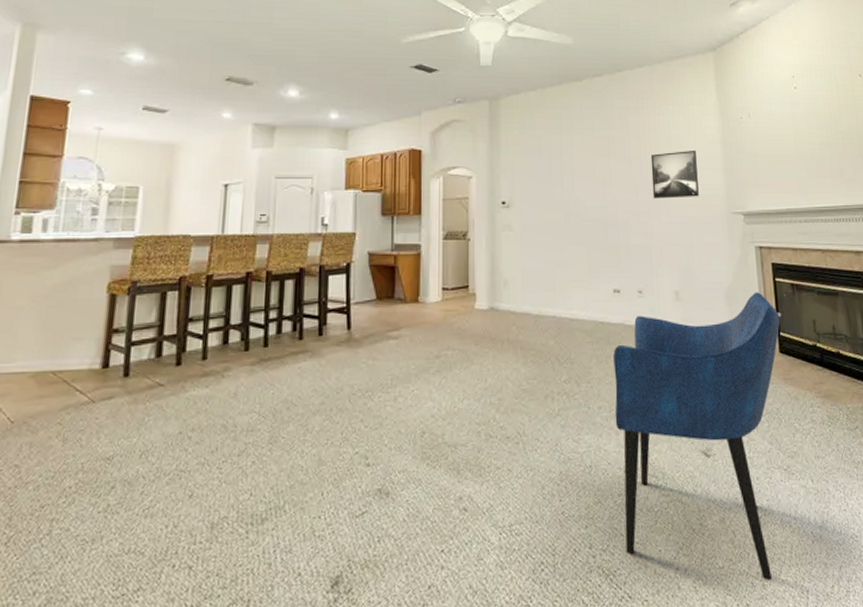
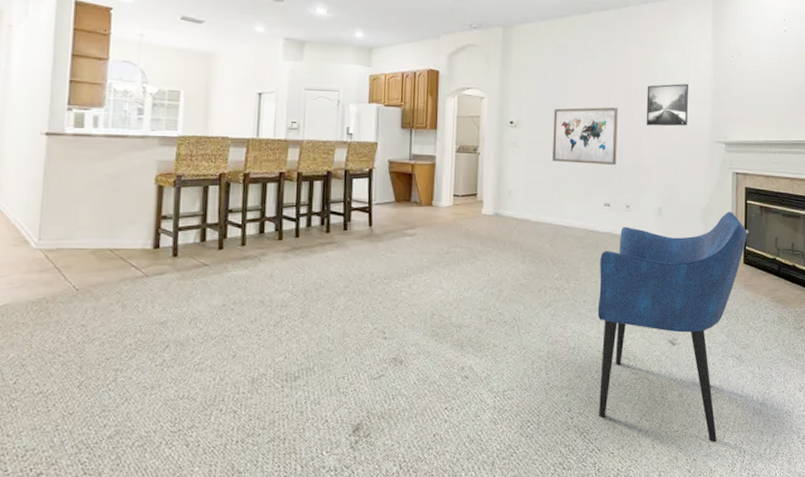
wall art: none [550,180,624,246] -> present [552,107,618,166]

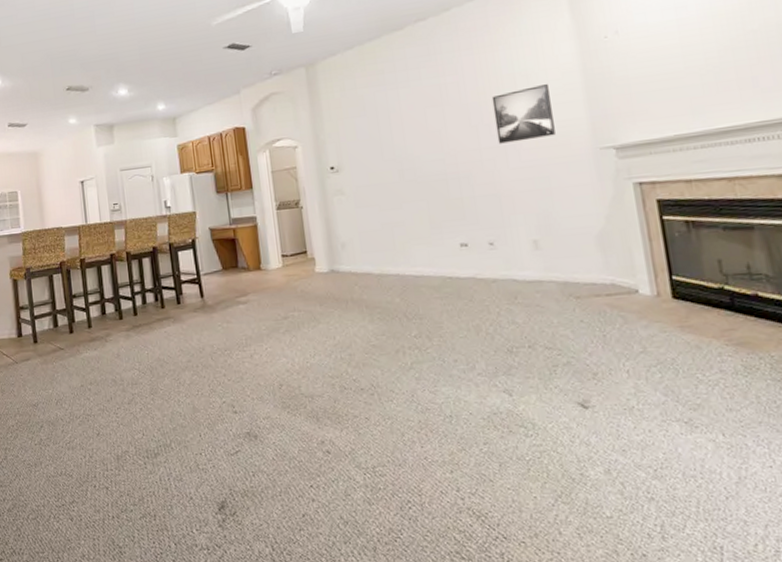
wall art: present [552,107,618,166] -> none [379,129,468,204]
armchair: present [597,211,749,443] -> none [466,233,674,534]

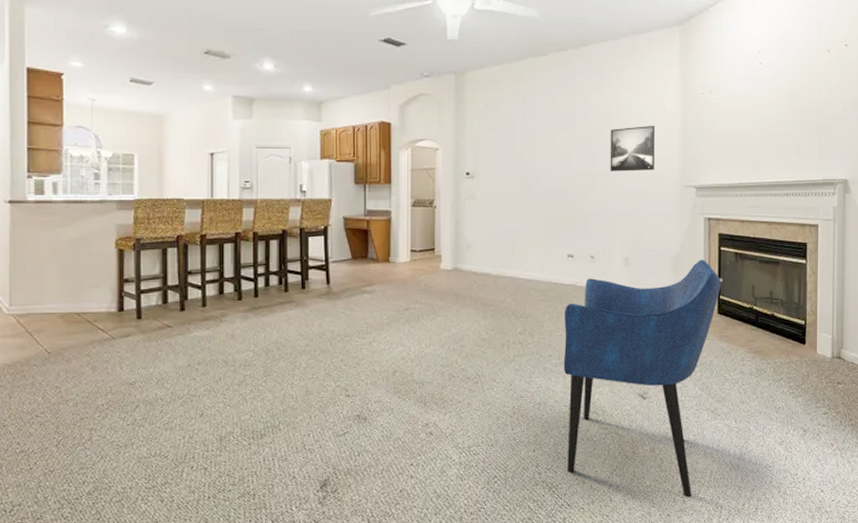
armchair: none [466,233,674,534] -> present [563,259,724,498]

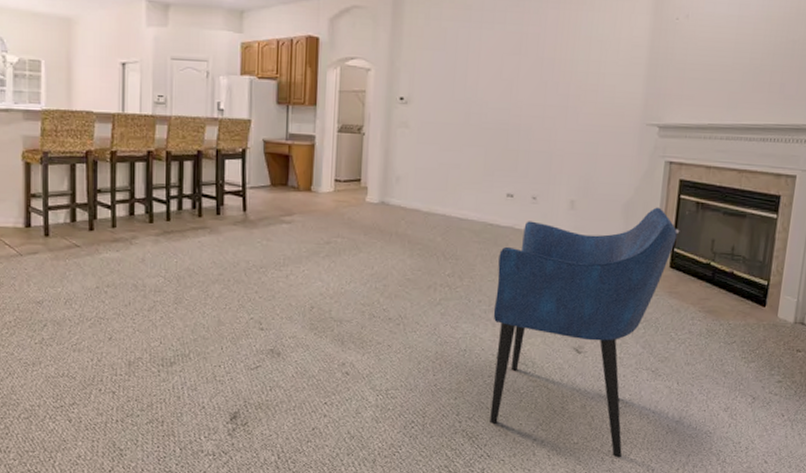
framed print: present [610,125,655,172] -> none [562,52,618,105]

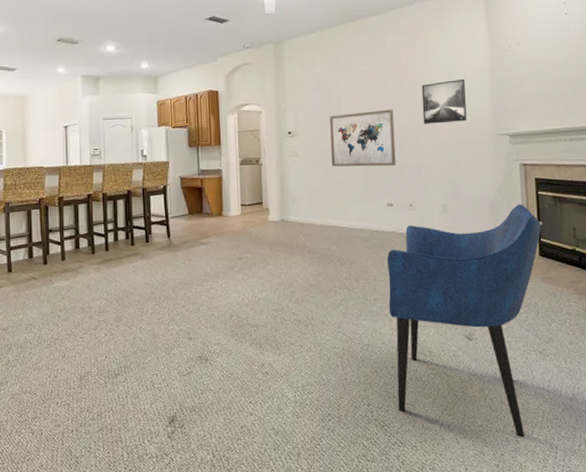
wall art: none [448,81,529,151] -> present [330,109,396,167]
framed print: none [562,52,618,105] -> present [421,78,467,124]

